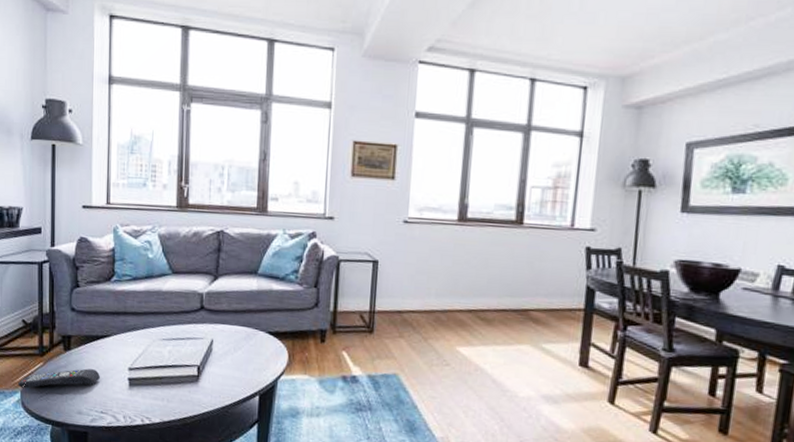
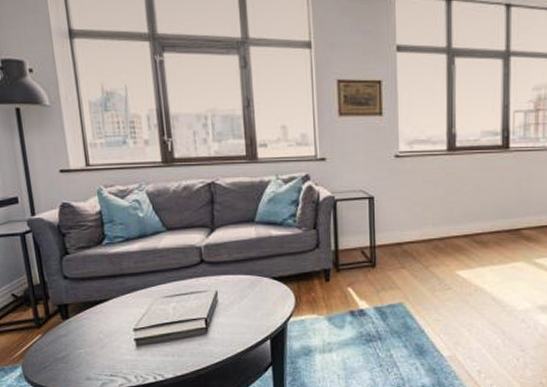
remote control: present [18,368,100,389] -> none [17,335,105,362]

